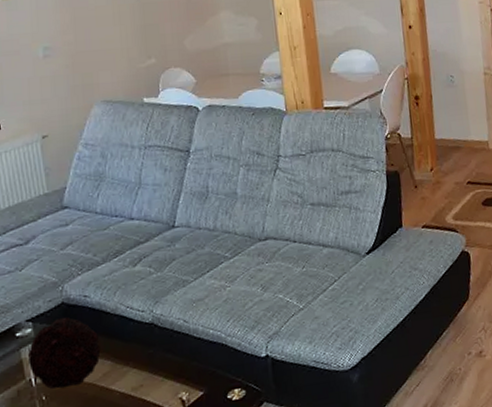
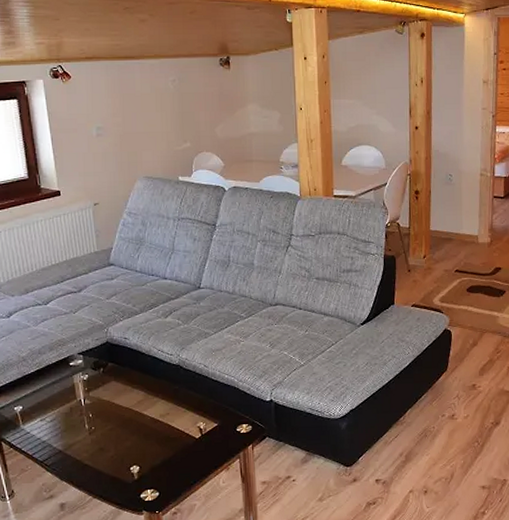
decorative orb: present [28,317,101,389] -> none [79,354,136,410]

